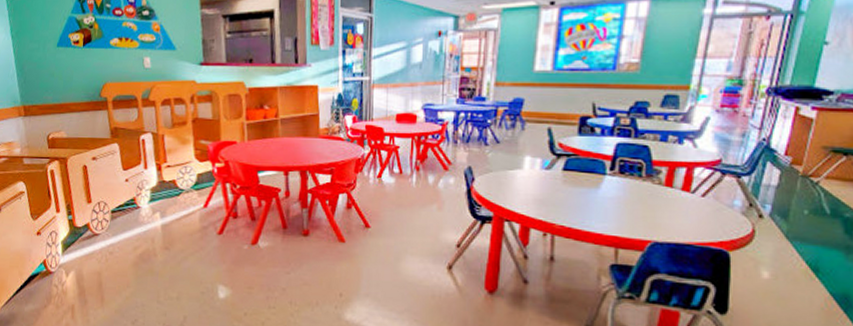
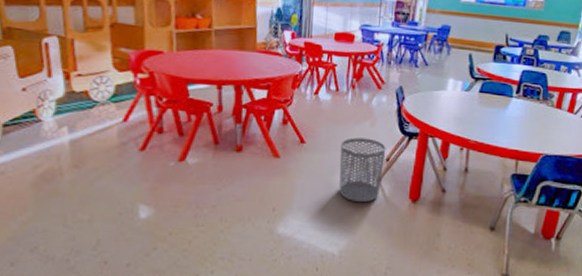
waste bin: none [406,222,456,292] -> present [339,137,386,203]

